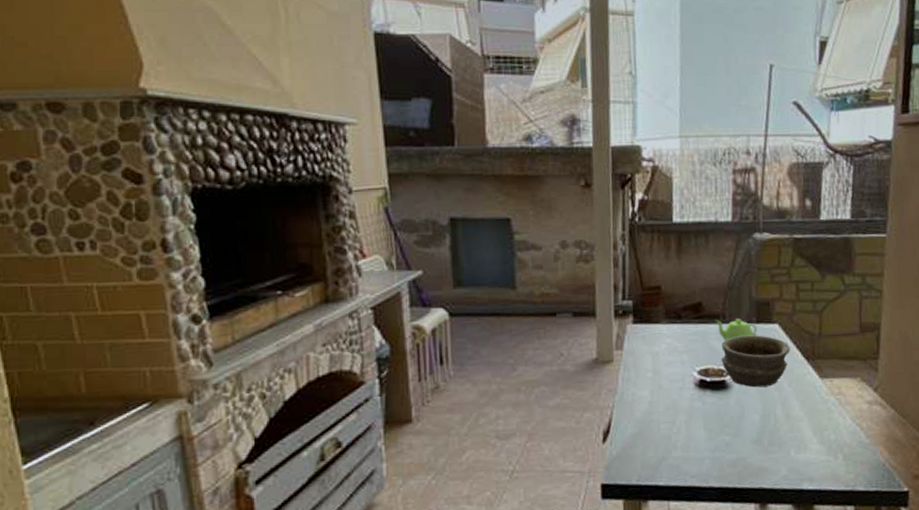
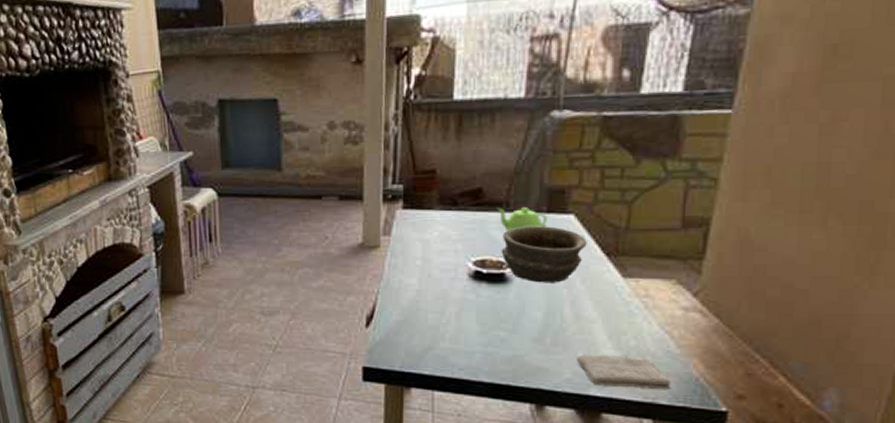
washcloth: none [790,448,865,480] -> present [576,354,671,390]

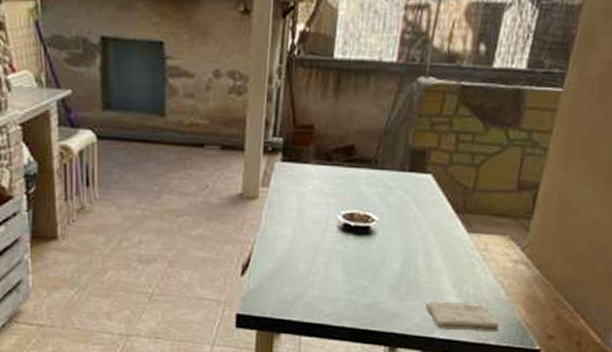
teapot: present [496,207,548,231] -> none [366,165,410,187]
bowl: present [501,226,587,283] -> none [367,183,441,237]

